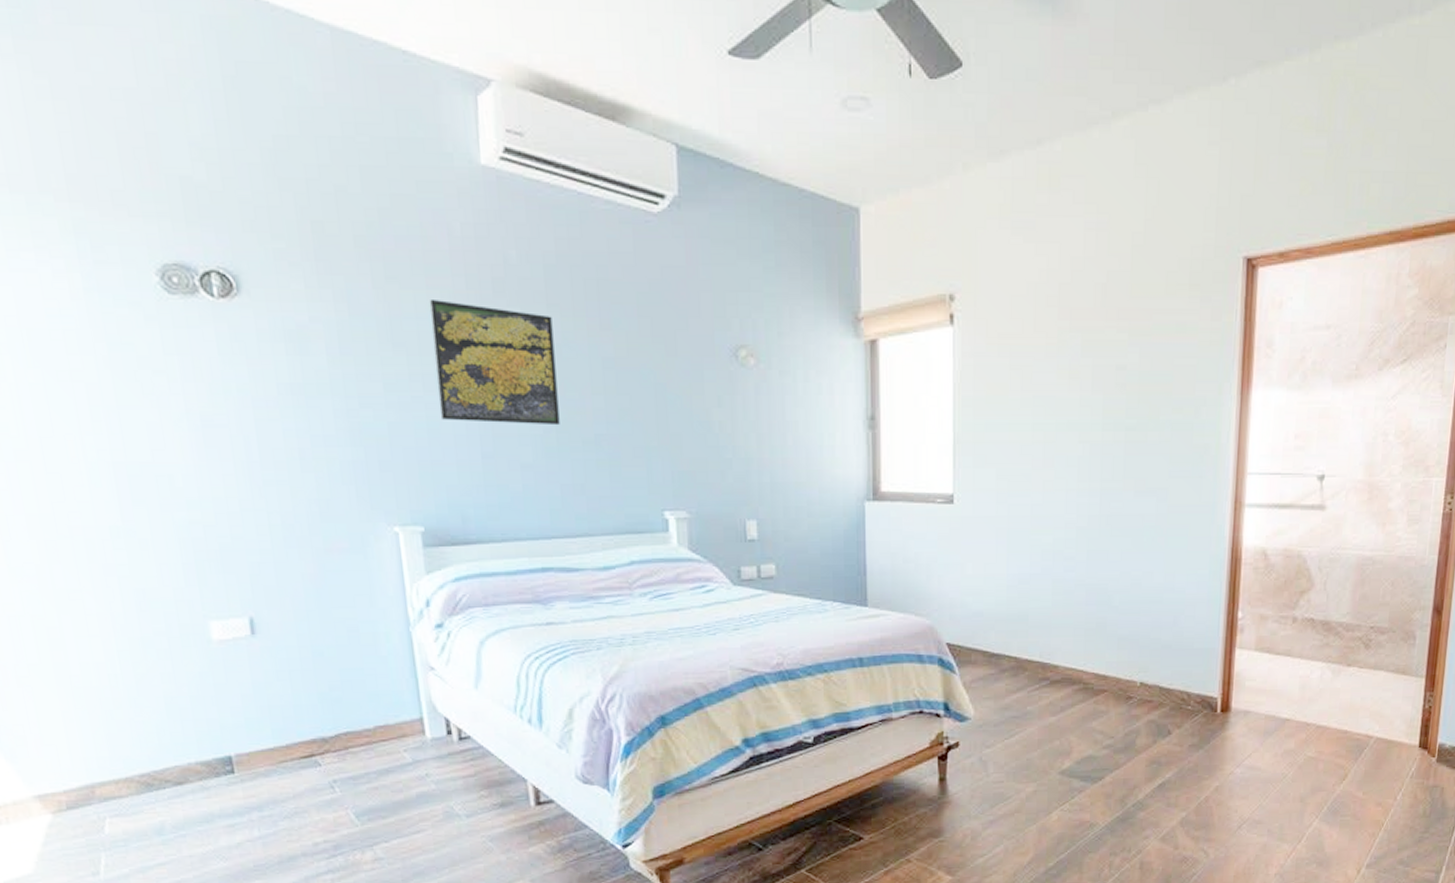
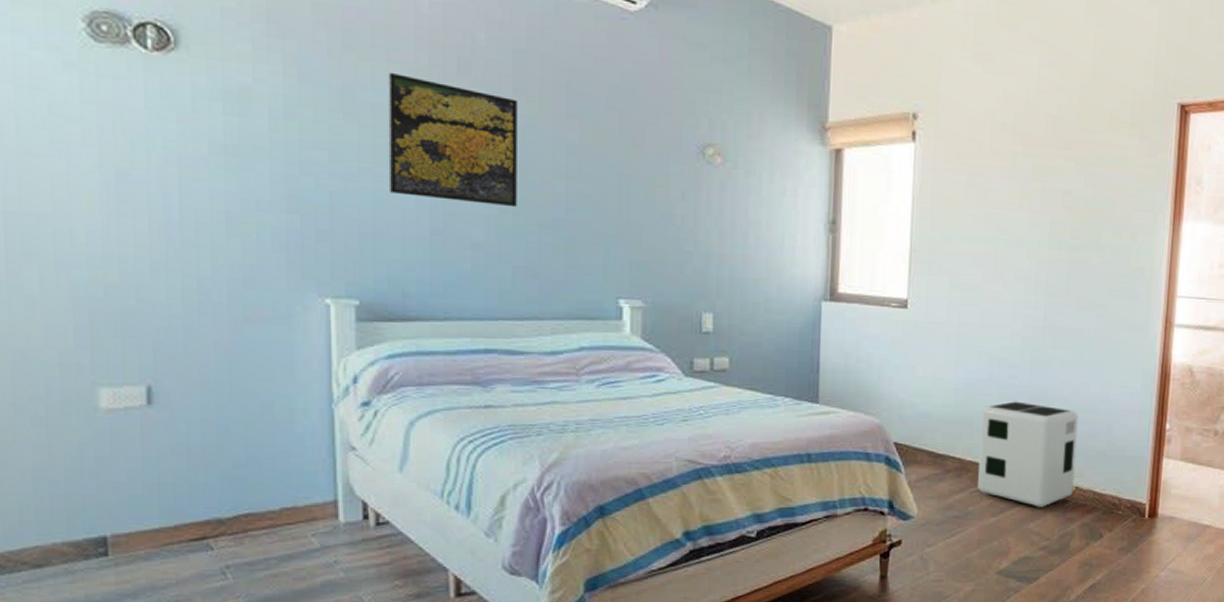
air purifier: none [1034,595,1141,705] -> present [977,401,1078,507]

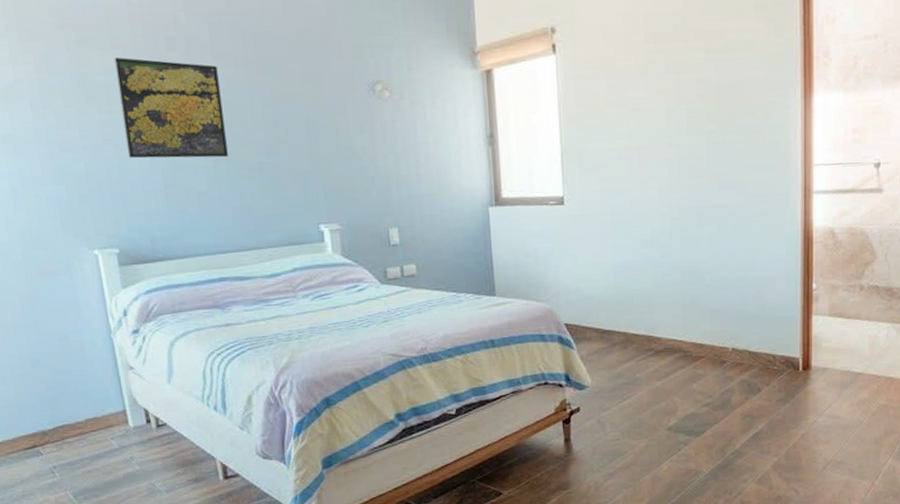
air purifier: present [977,401,1078,507] -> none [639,277,730,370]

